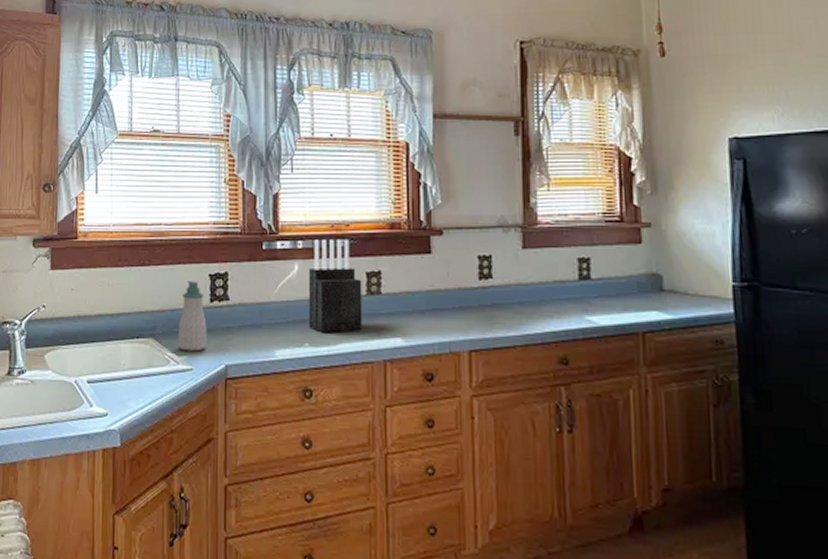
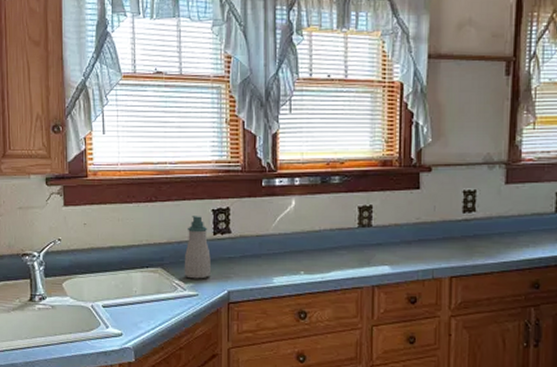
knife block: present [308,238,363,333] -> none [304,175,355,262]

